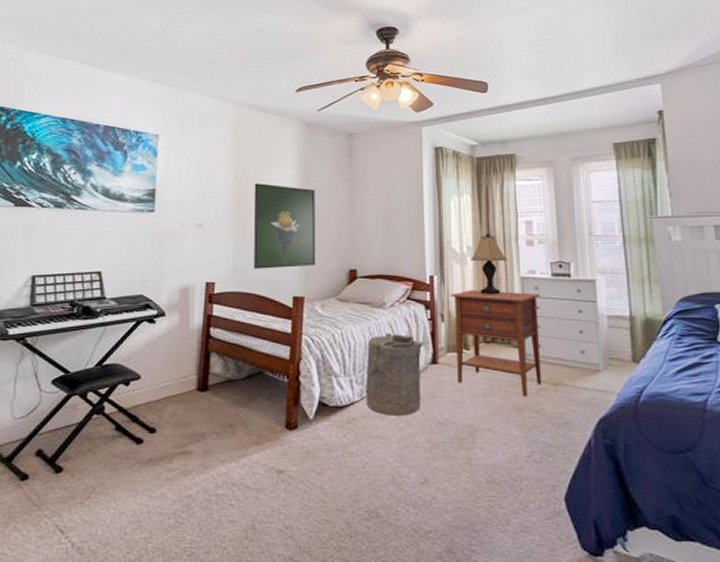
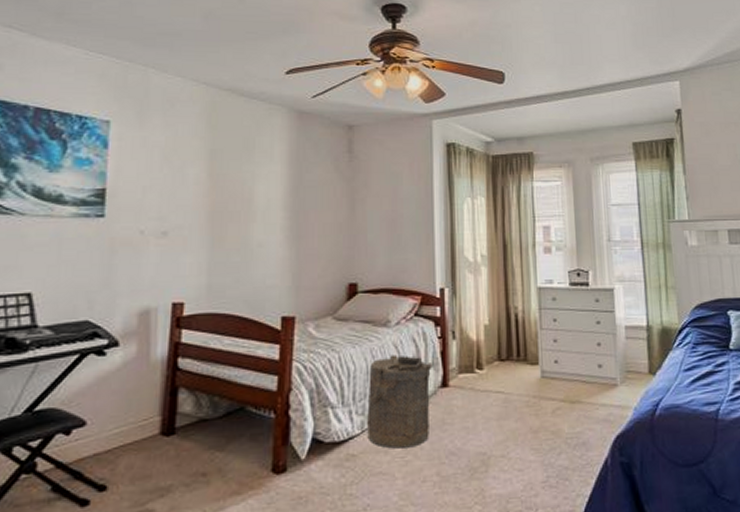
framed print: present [253,183,316,269] -> none [233,183,310,285]
nightstand: present [450,289,541,396] -> none [463,302,558,417]
lamp: present [471,233,507,295] -> none [485,240,524,308]

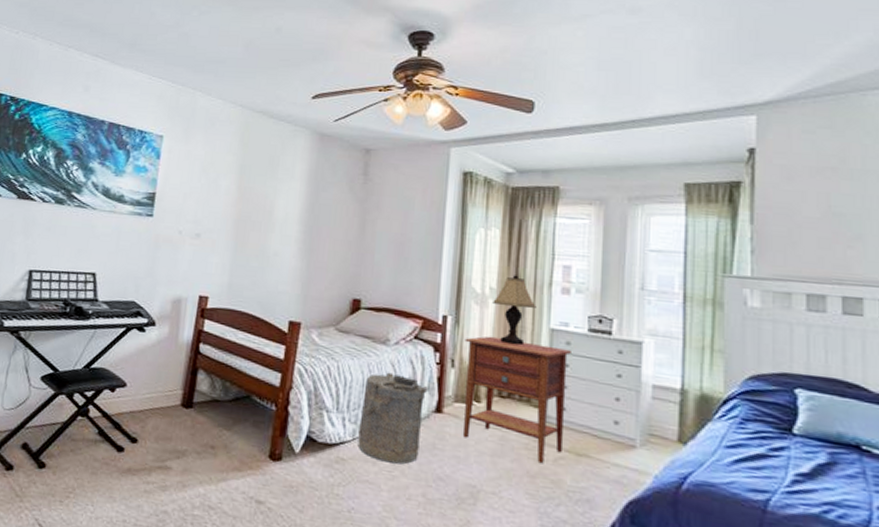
nightstand: none [463,302,558,417] -> present [463,336,571,463]
lamp: none [485,240,524,308] -> present [493,275,537,346]

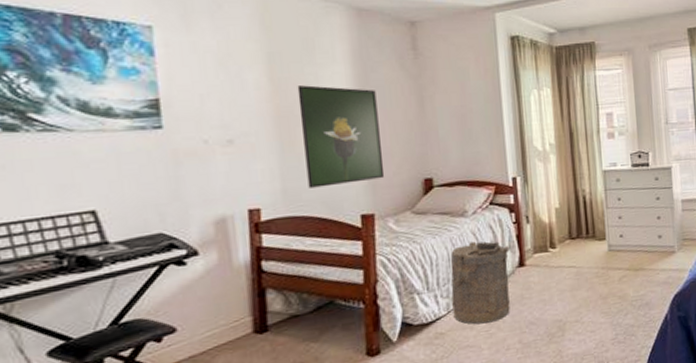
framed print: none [250,196,323,291] -> present [297,85,385,188]
nightstand: present [463,336,571,463] -> none [534,185,624,285]
lamp: present [493,275,537,346] -> none [553,128,590,192]

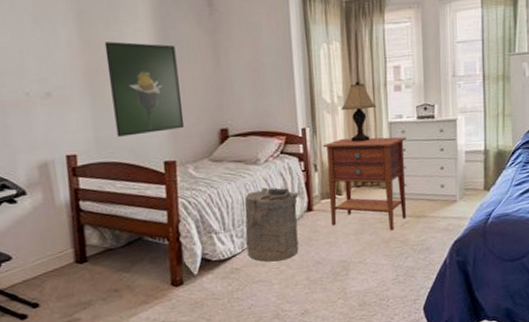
nightstand: none [534,185,624,285] -> present [323,137,406,230]
lamp: none [553,128,590,192] -> present [341,81,376,143]

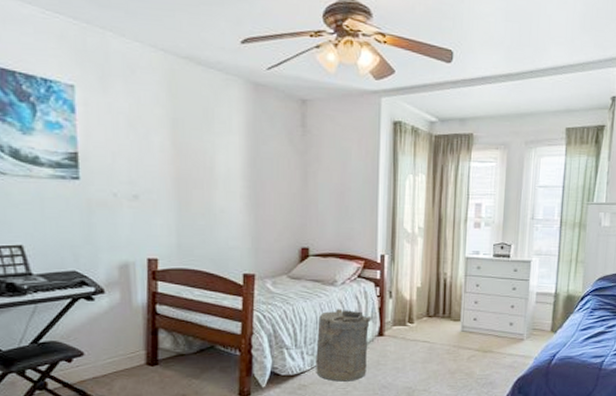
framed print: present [104,41,185,137] -> none [196,151,267,246]
nightstand: present [323,137,406,230] -> none [399,268,481,362]
lamp: present [341,81,376,143] -> none [421,215,455,274]

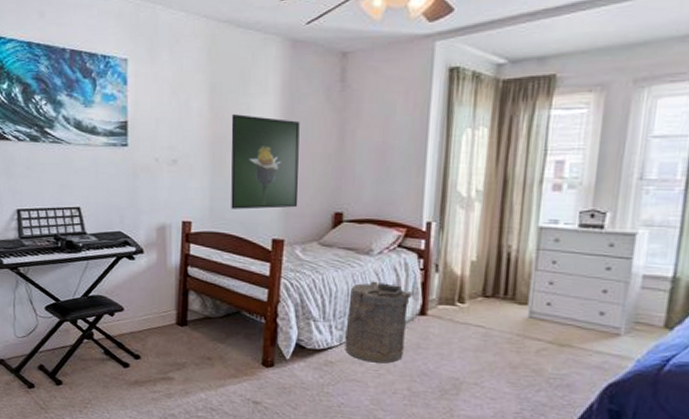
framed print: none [196,151,267,246] -> present [231,114,300,210]

